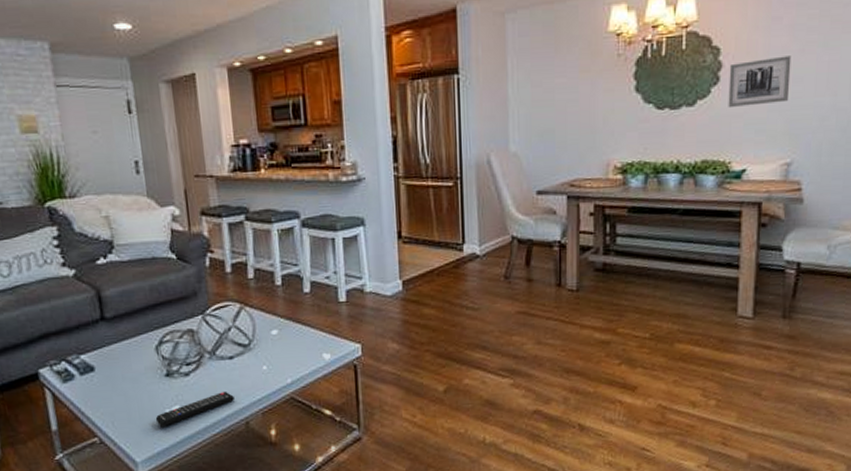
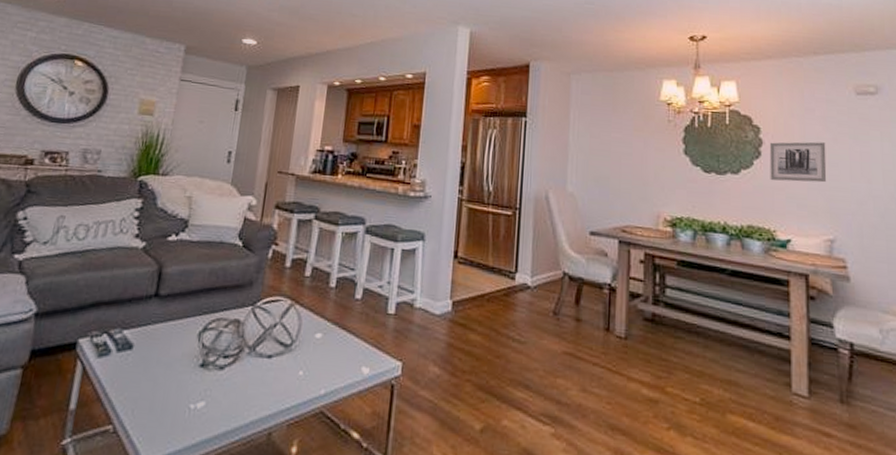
remote control: present [155,391,234,428] -> none [176,392,263,425]

